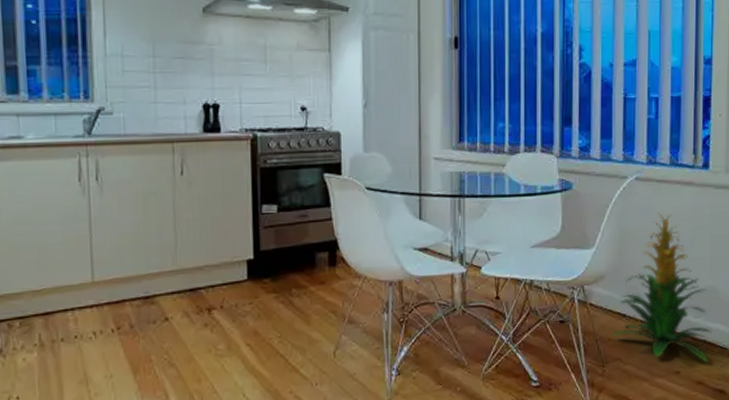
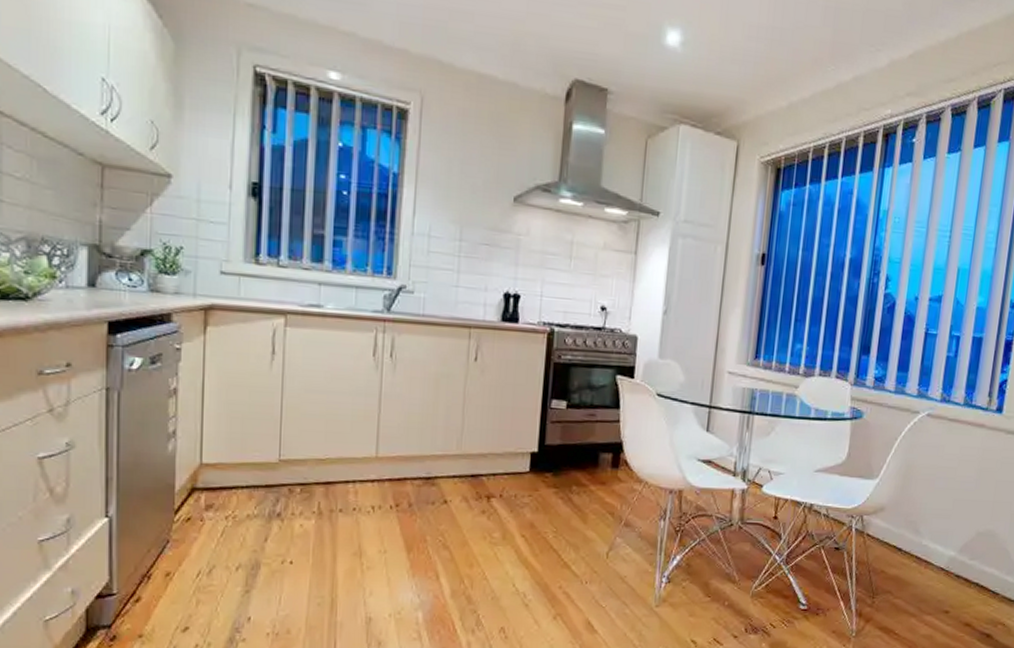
indoor plant: present [613,212,712,363] -> none [886,450,986,606]

